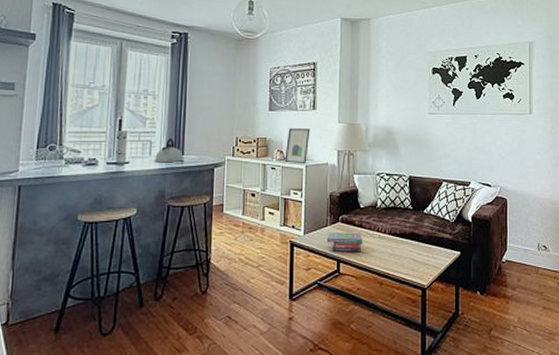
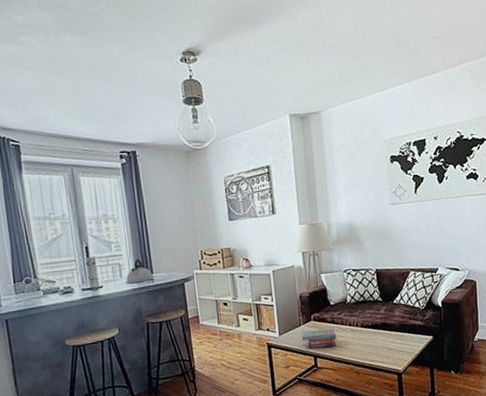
picture frame: present [284,128,310,164] -> none [250,234,273,270]

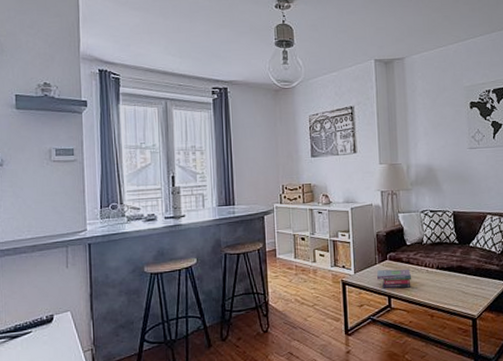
kettle: present [126,259,154,284] -> none [208,190,235,214]

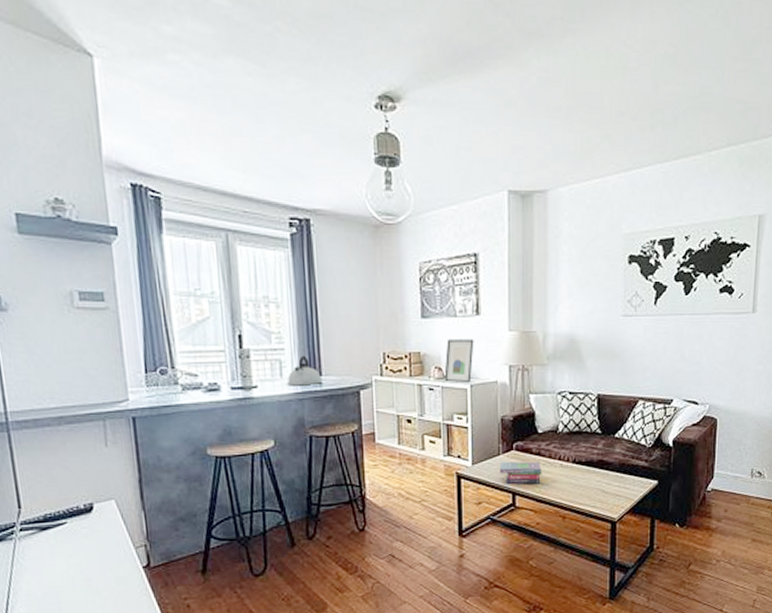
kettle: none [208,190,235,214] -> present [287,356,322,386]
picture frame: none [330,172,353,207] -> present [444,339,474,383]

